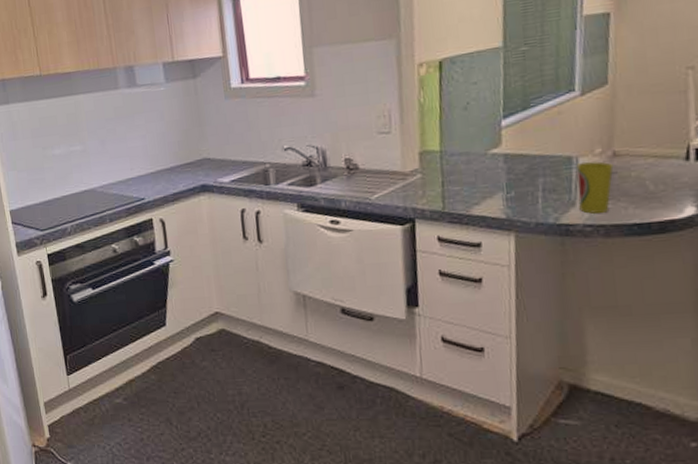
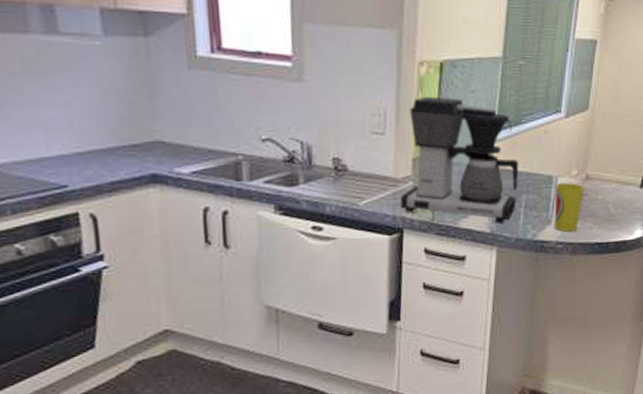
coffee maker: none [409,92,533,209] -> present [400,96,519,223]

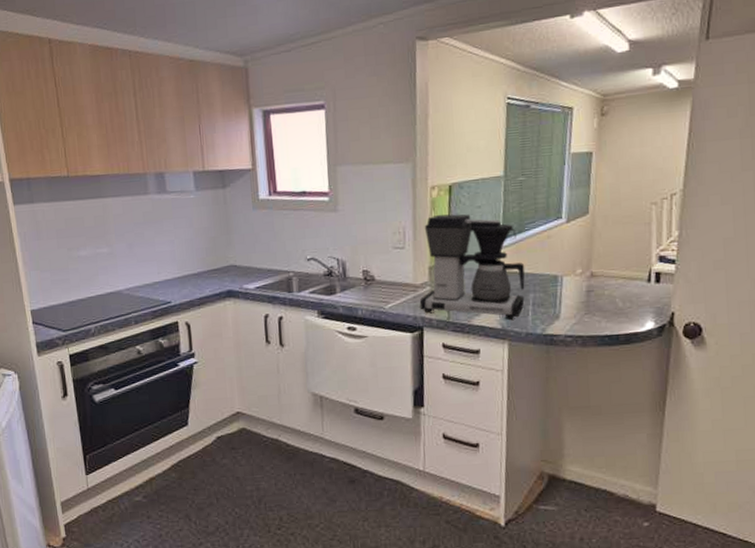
cup: present [554,183,585,232] -> none [561,281,591,326]

